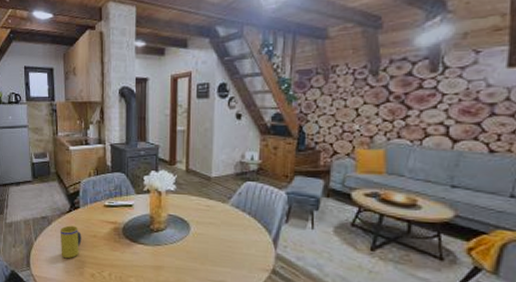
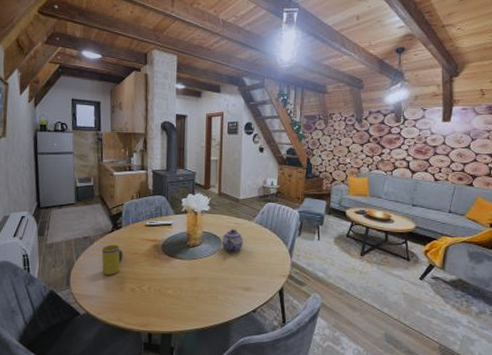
teapot: none [190,212,216,240] -> present [221,229,244,253]

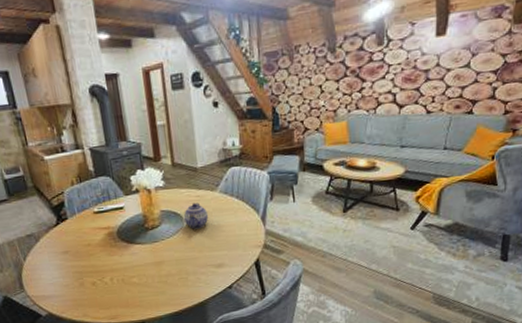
mug: present [102,244,123,275] -> none [51,238,76,272]

